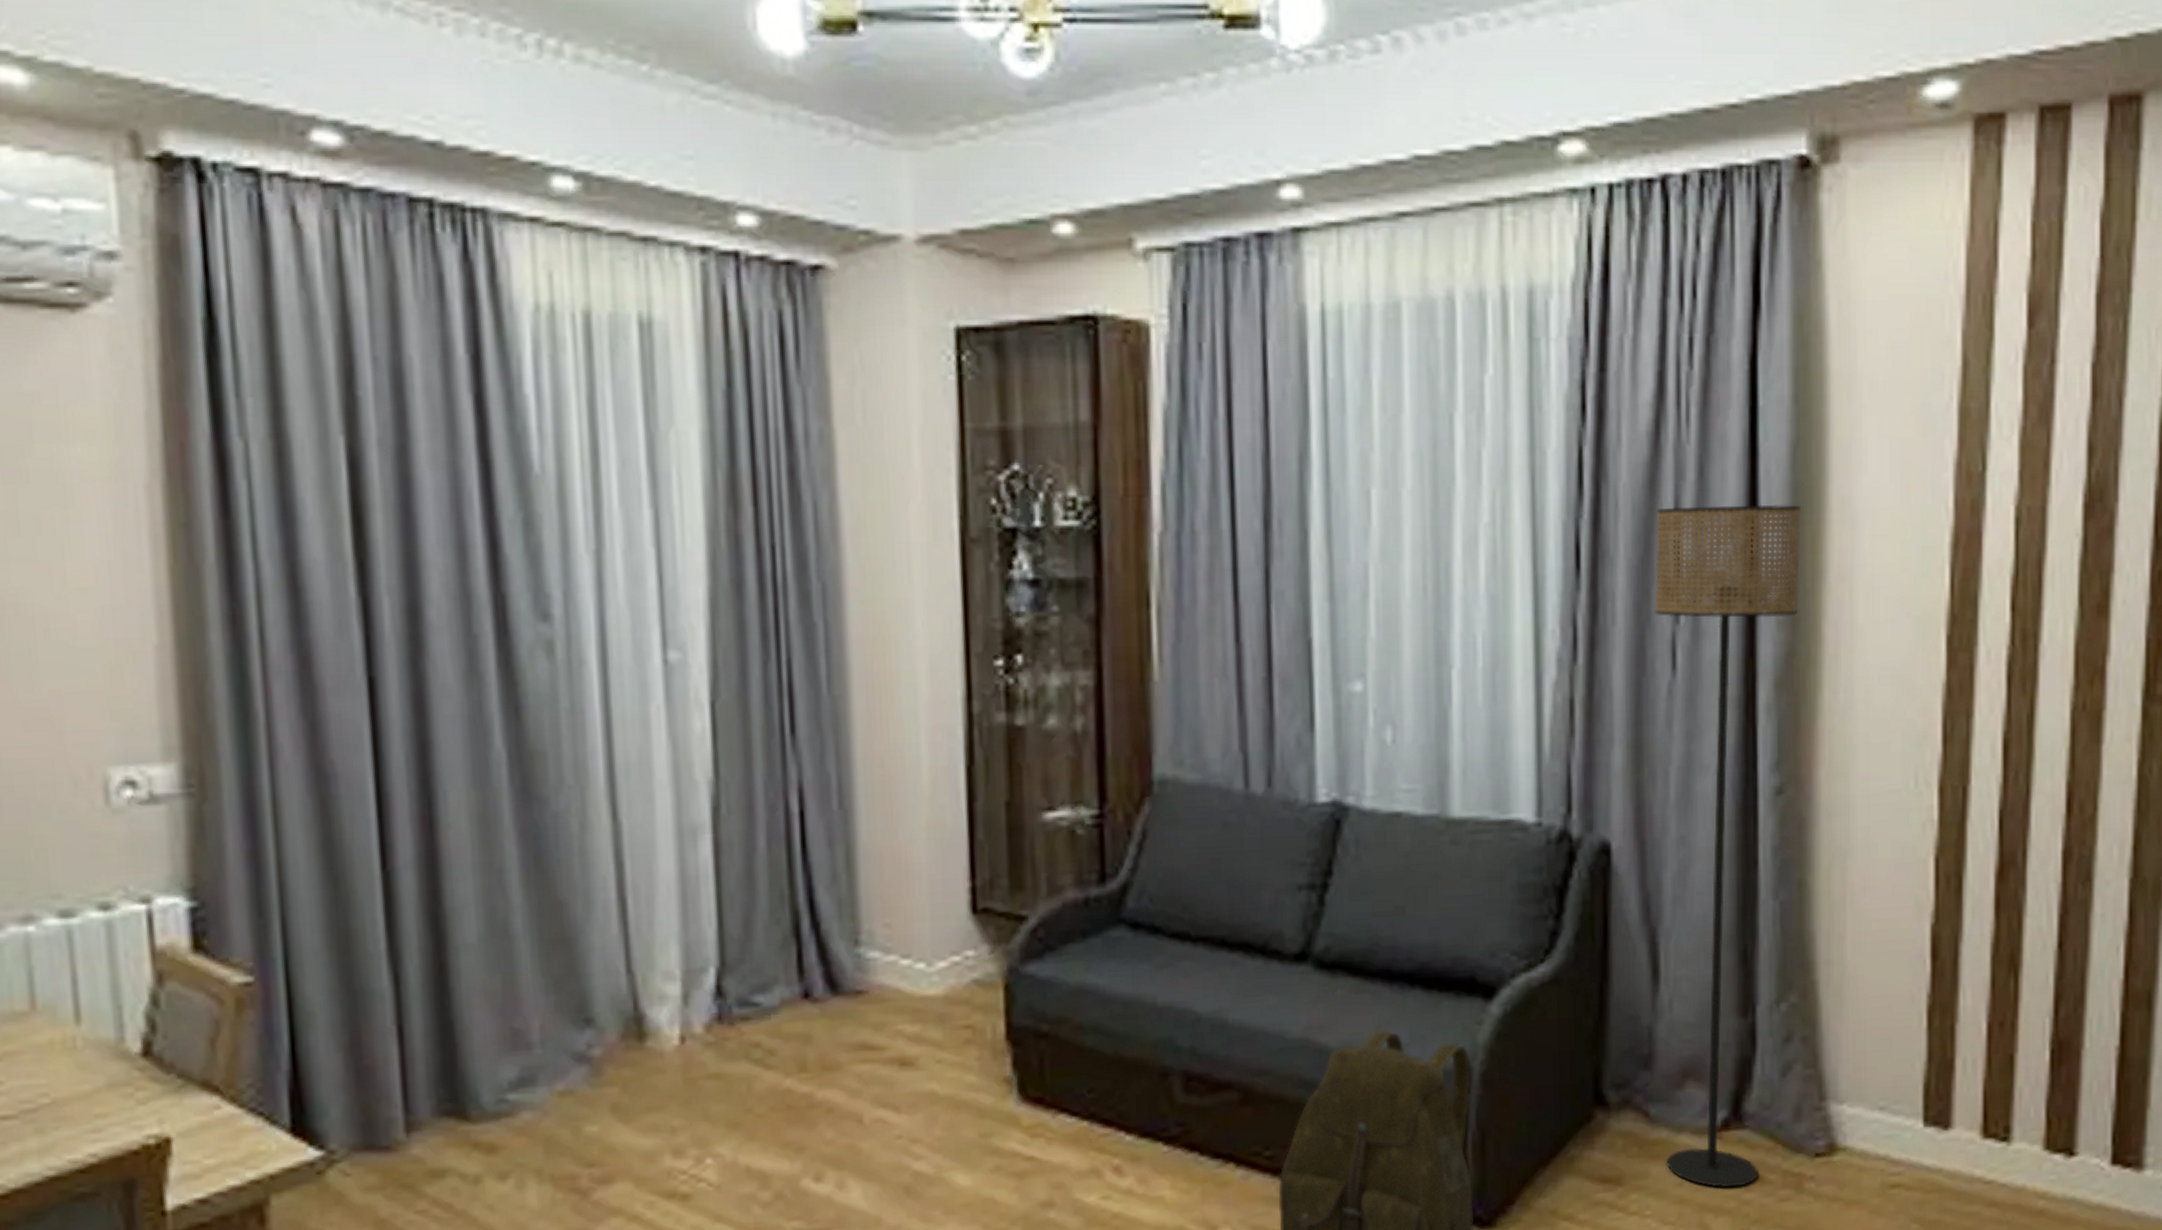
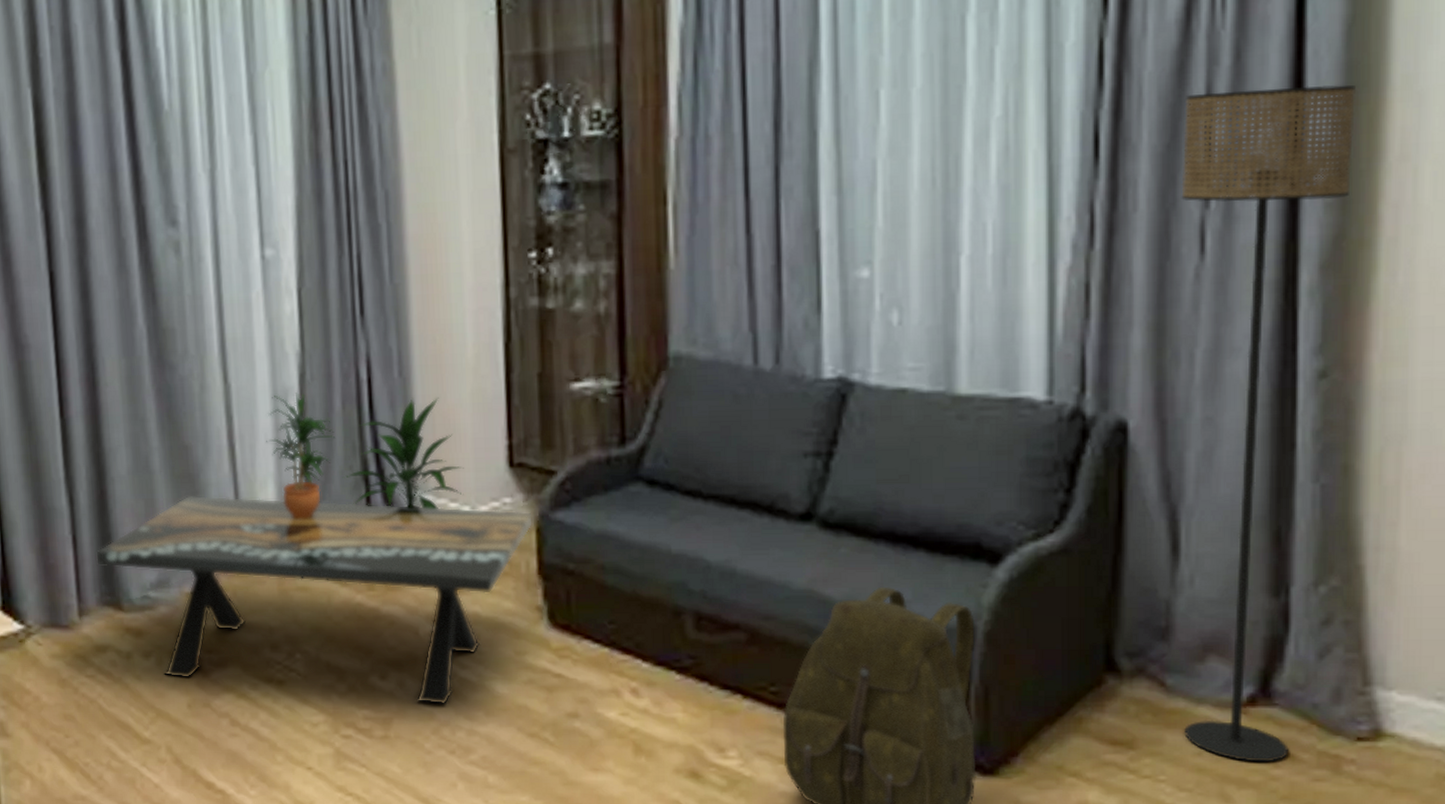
coffee table: none [430,964,1001,1207] -> present [95,495,534,705]
potted plant: none [668,830,759,989] -> present [266,392,336,519]
indoor plant: none [766,833,918,969] -> present [342,397,464,510]

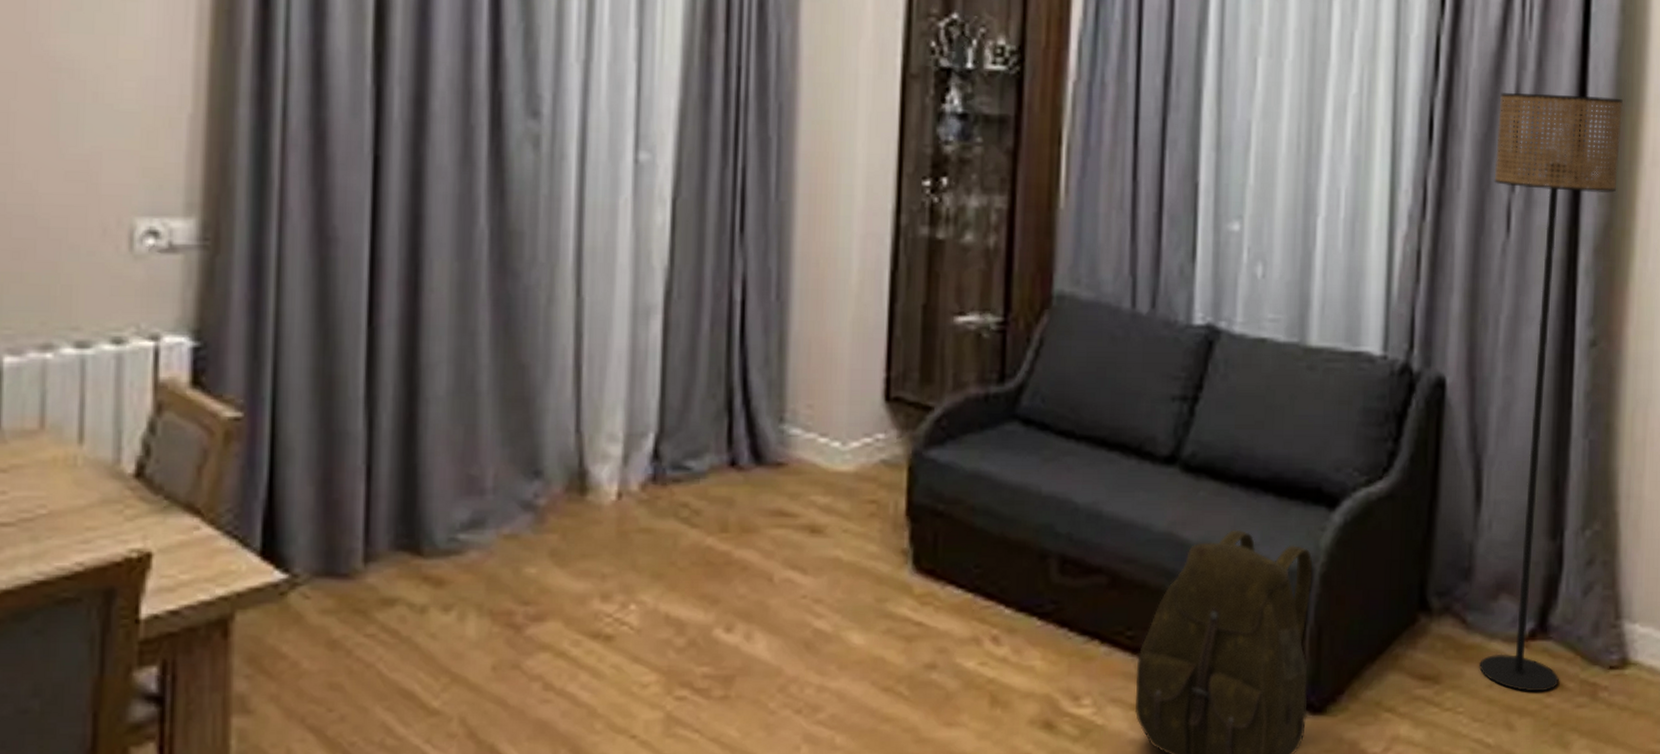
coffee table: present [95,495,534,705] -> none [393,421,906,659]
potted plant: present [266,392,336,519] -> none [619,311,700,452]
indoor plant: present [342,397,464,510] -> none [703,323,838,445]

